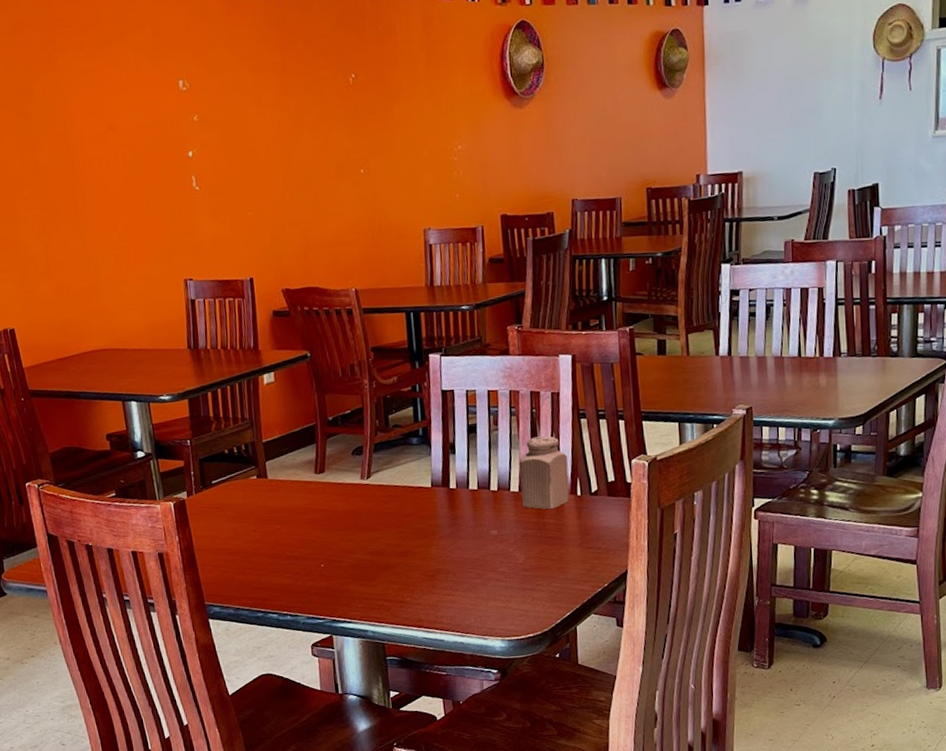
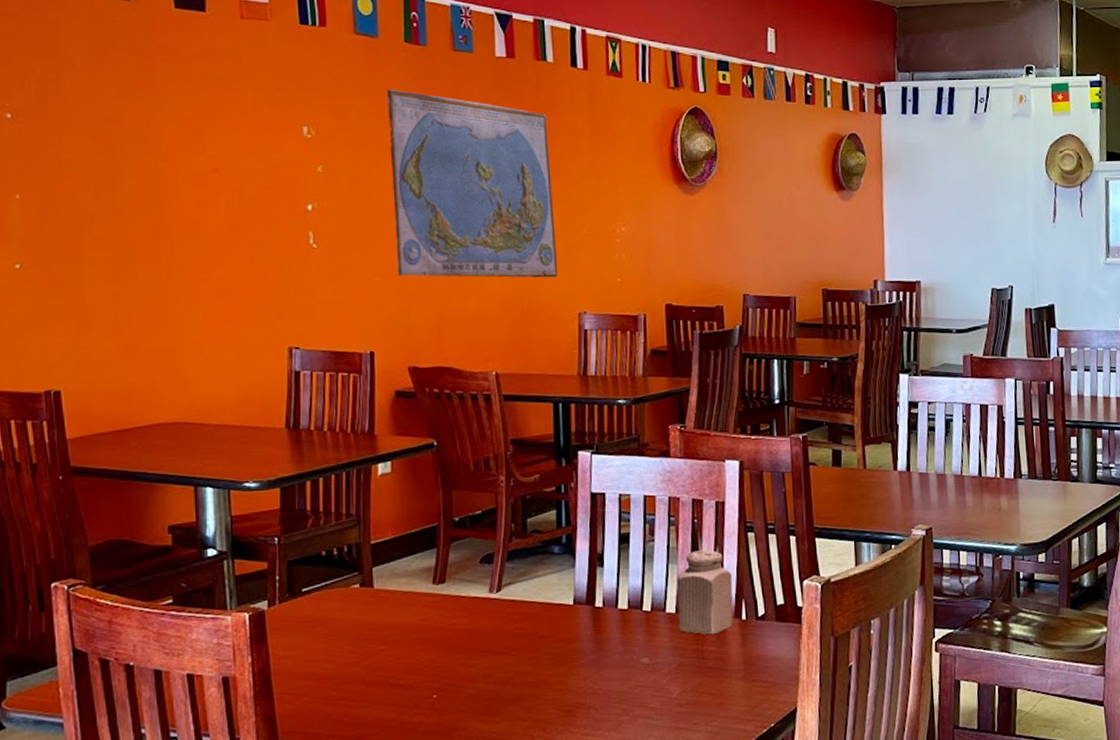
world map: none [245,36,404,209] -> present [386,89,558,278]

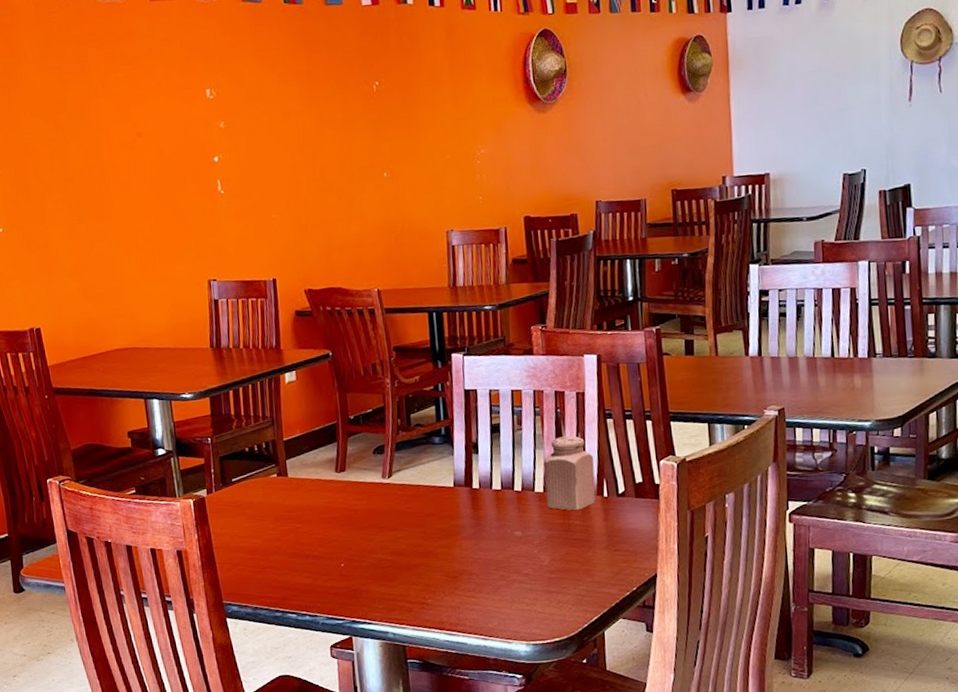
world map: present [386,89,558,278] -> none [271,46,427,212]

